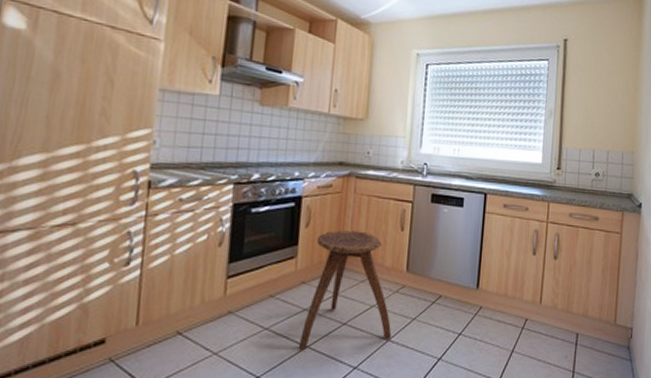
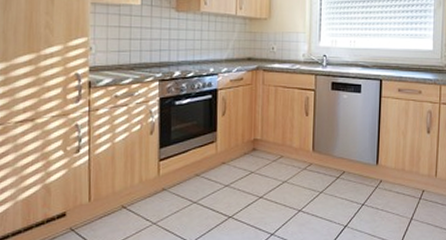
stool: present [298,230,392,351] -> none [222,117,303,220]

